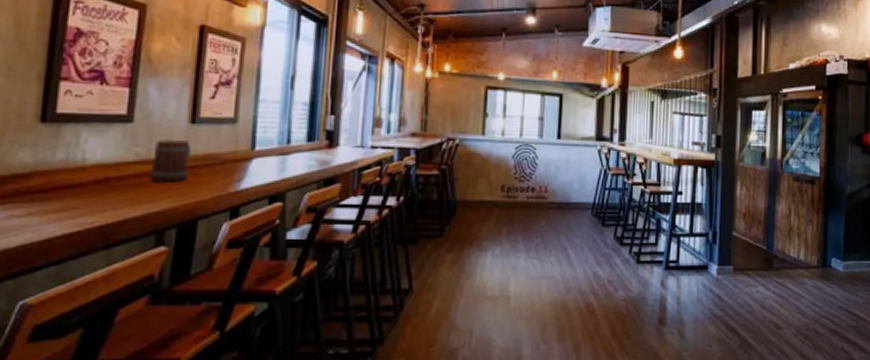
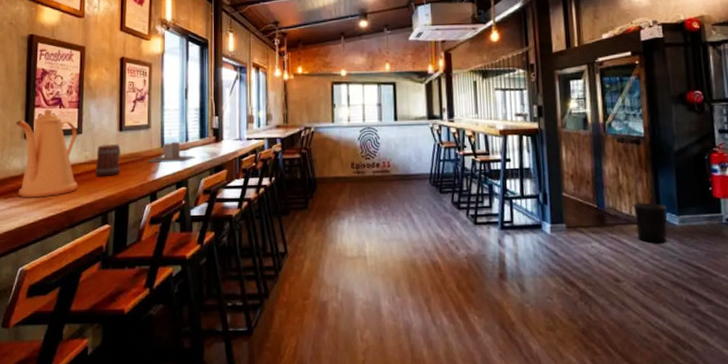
coffee pot: none [23,83,127,206] -> present [14,109,78,198]
napkin holder: none [228,142,299,170] -> present [147,141,195,164]
waste bin: none [801,246,833,290] -> present [632,202,668,244]

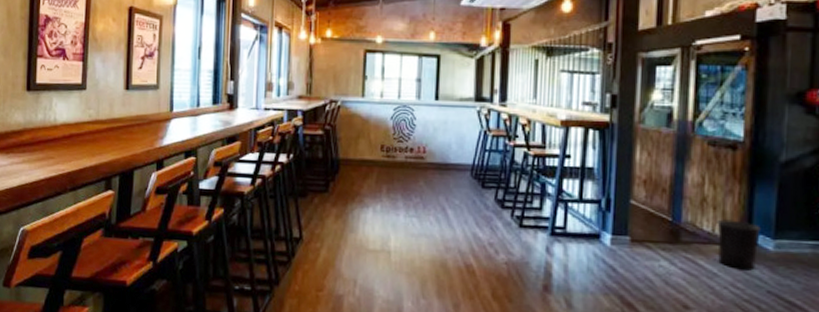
coffee pot: present [14,109,78,198] -> none [16,60,82,156]
beer mug: present [95,144,122,178] -> none [99,104,128,140]
napkin holder: present [147,141,195,164] -> none [154,105,207,129]

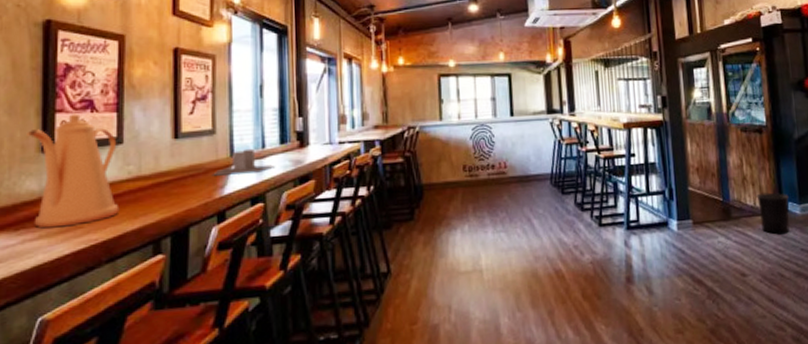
coffee pot: none [16,60,82,156] -> present [26,113,120,229]
napkin holder: none [154,105,207,129] -> present [211,148,275,176]

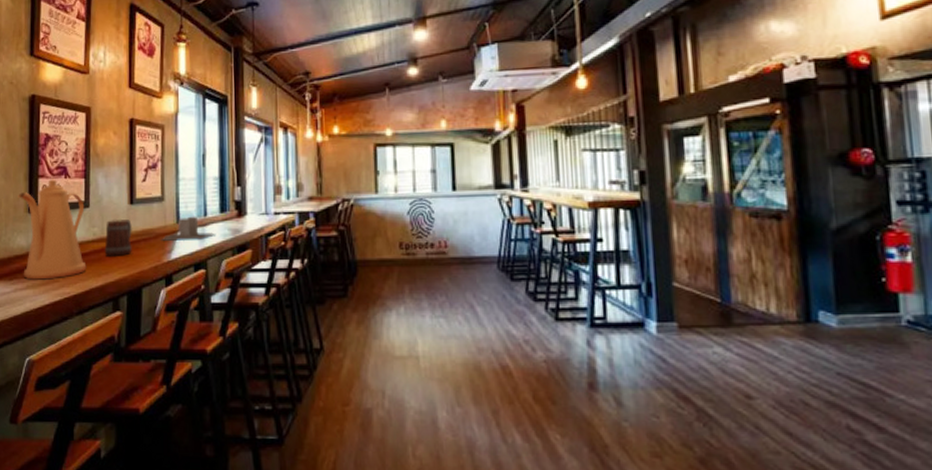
beer mug: none [142,155,178,197] -> present [104,219,133,258]
waste bin: present [756,192,790,235] -> none [770,296,821,351]

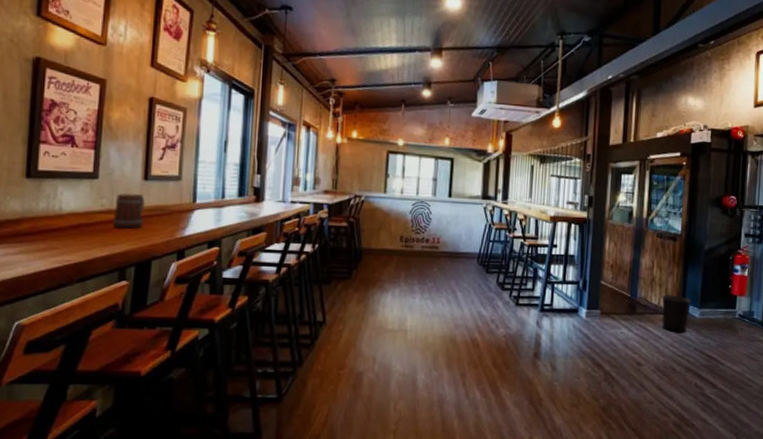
coffee pot: present [18,179,87,280] -> none [13,146,93,246]
napkin holder: present [161,216,215,242] -> none [175,197,232,220]
waste bin: none [770,296,821,351] -> present [661,294,691,333]

